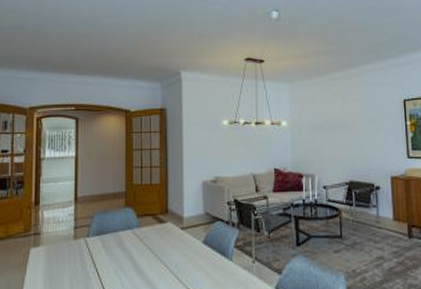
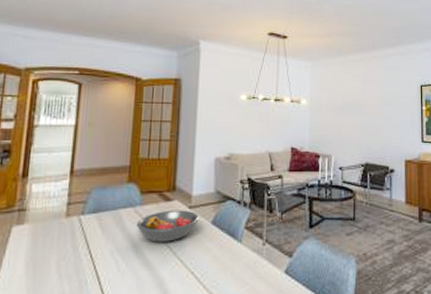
fruit bowl: none [136,231,191,261] -> present [137,210,199,242]

